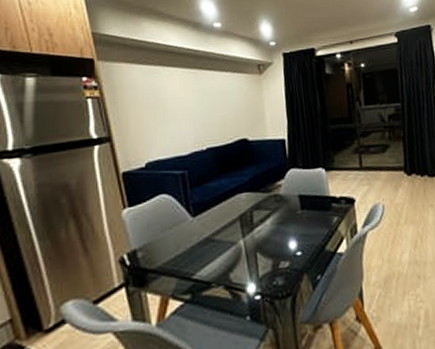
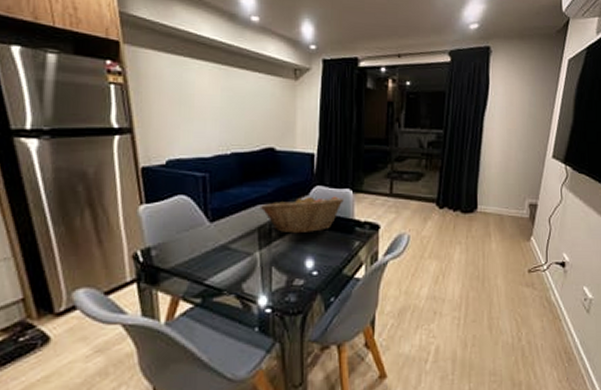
fruit basket: none [239,176,318,218] -> present [259,196,344,234]

